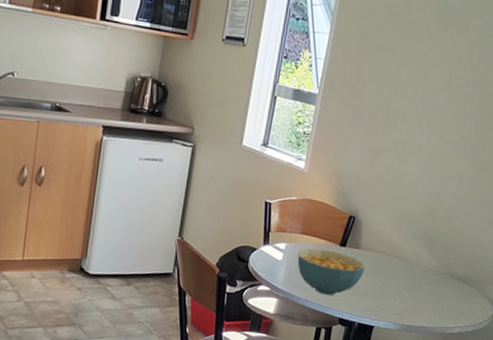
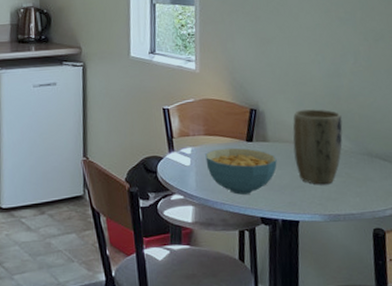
plant pot: none [381,224,434,297] -> present [292,109,343,185]

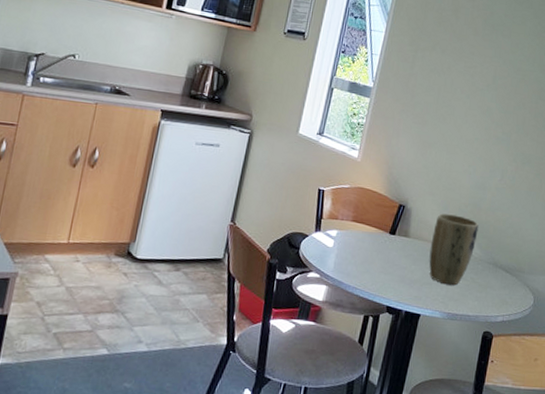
cereal bowl: present [205,148,277,195] -> none [347,236,413,283]

